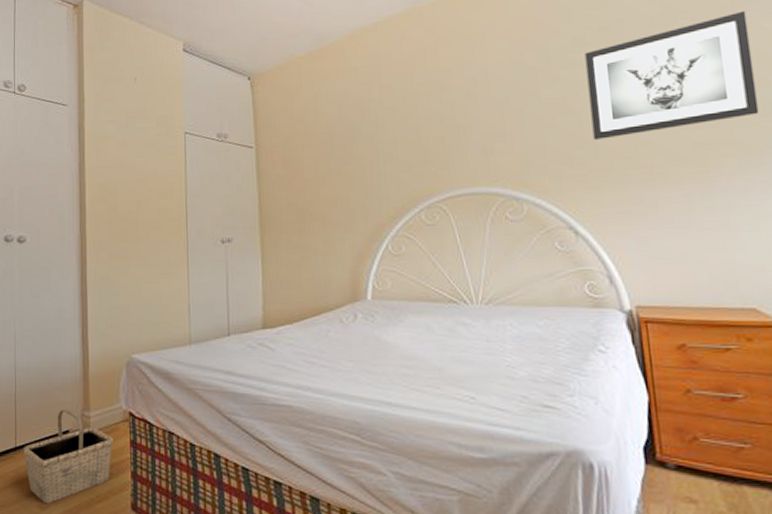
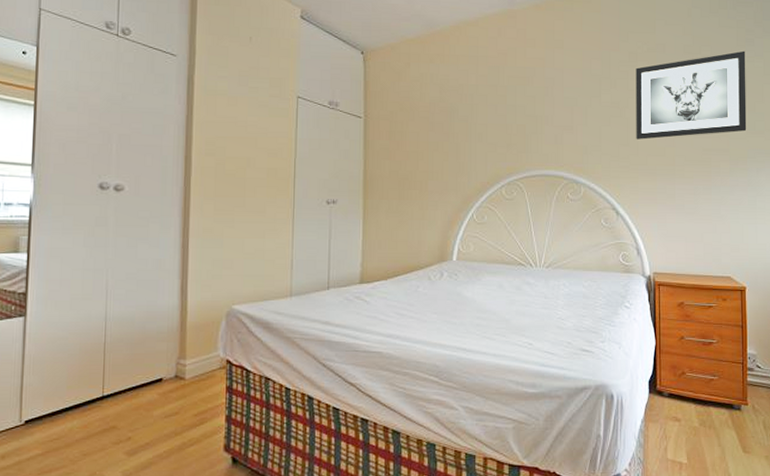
basket: present [24,408,114,503] -> none [112,357,210,449]

